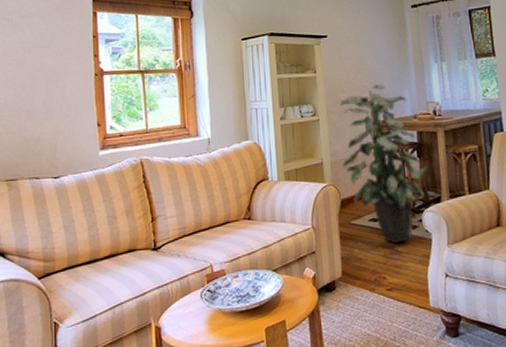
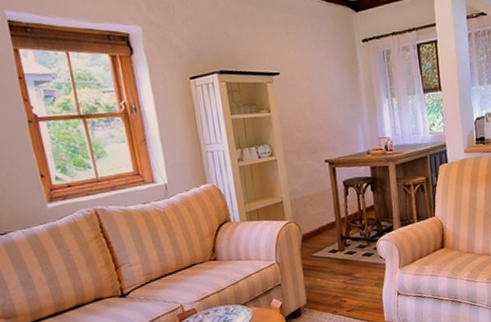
indoor plant: present [339,84,429,243] -> none [295,122,382,270]

